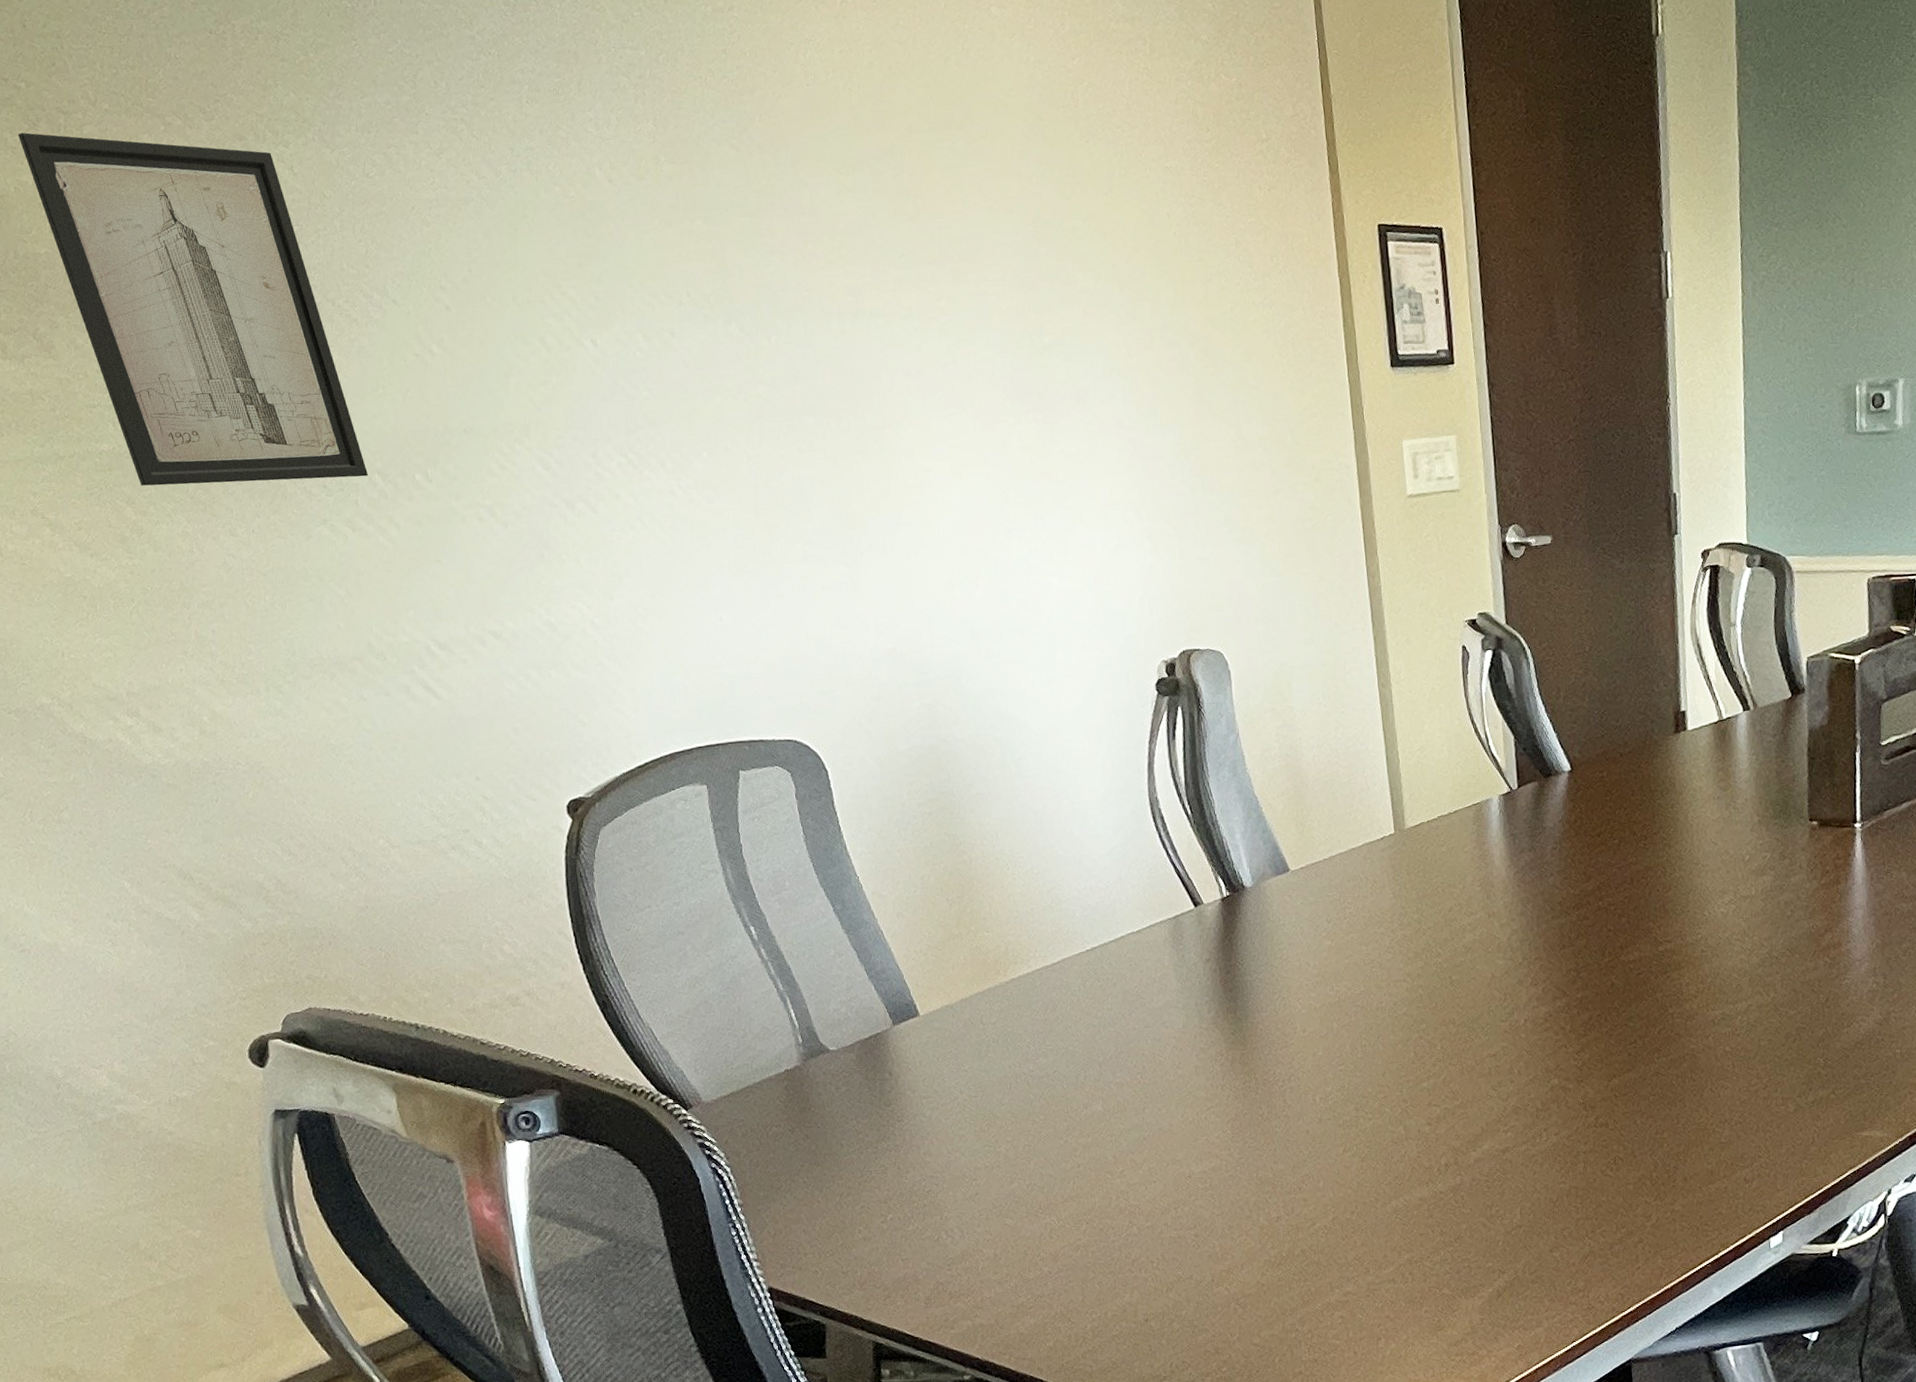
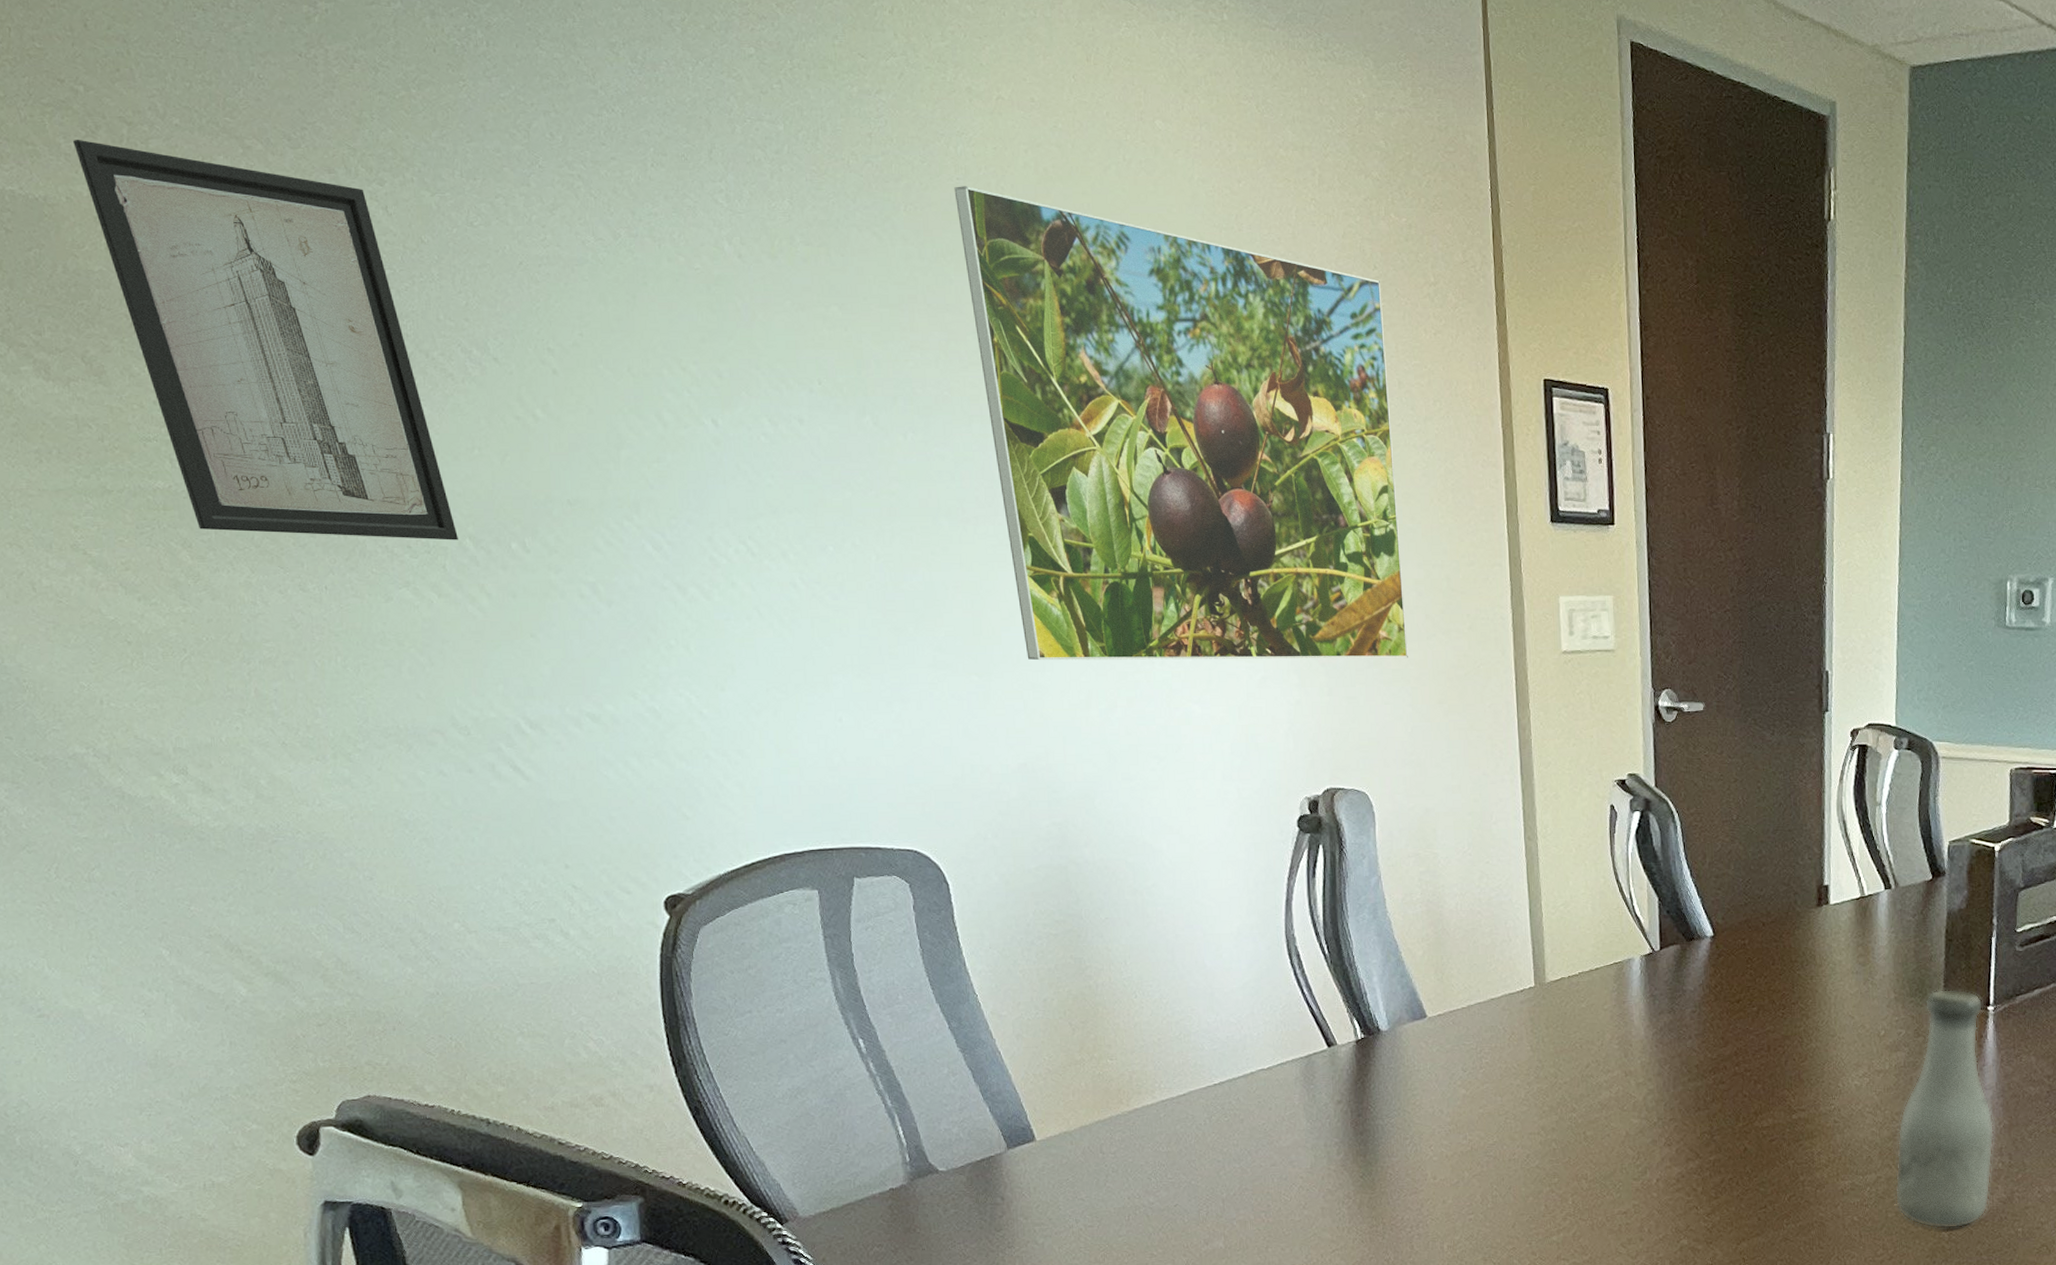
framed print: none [805,91,1257,547] -> present [954,186,1408,661]
bottle: none [1766,808,1868,1055] -> present [1895,989,1995,1229]

